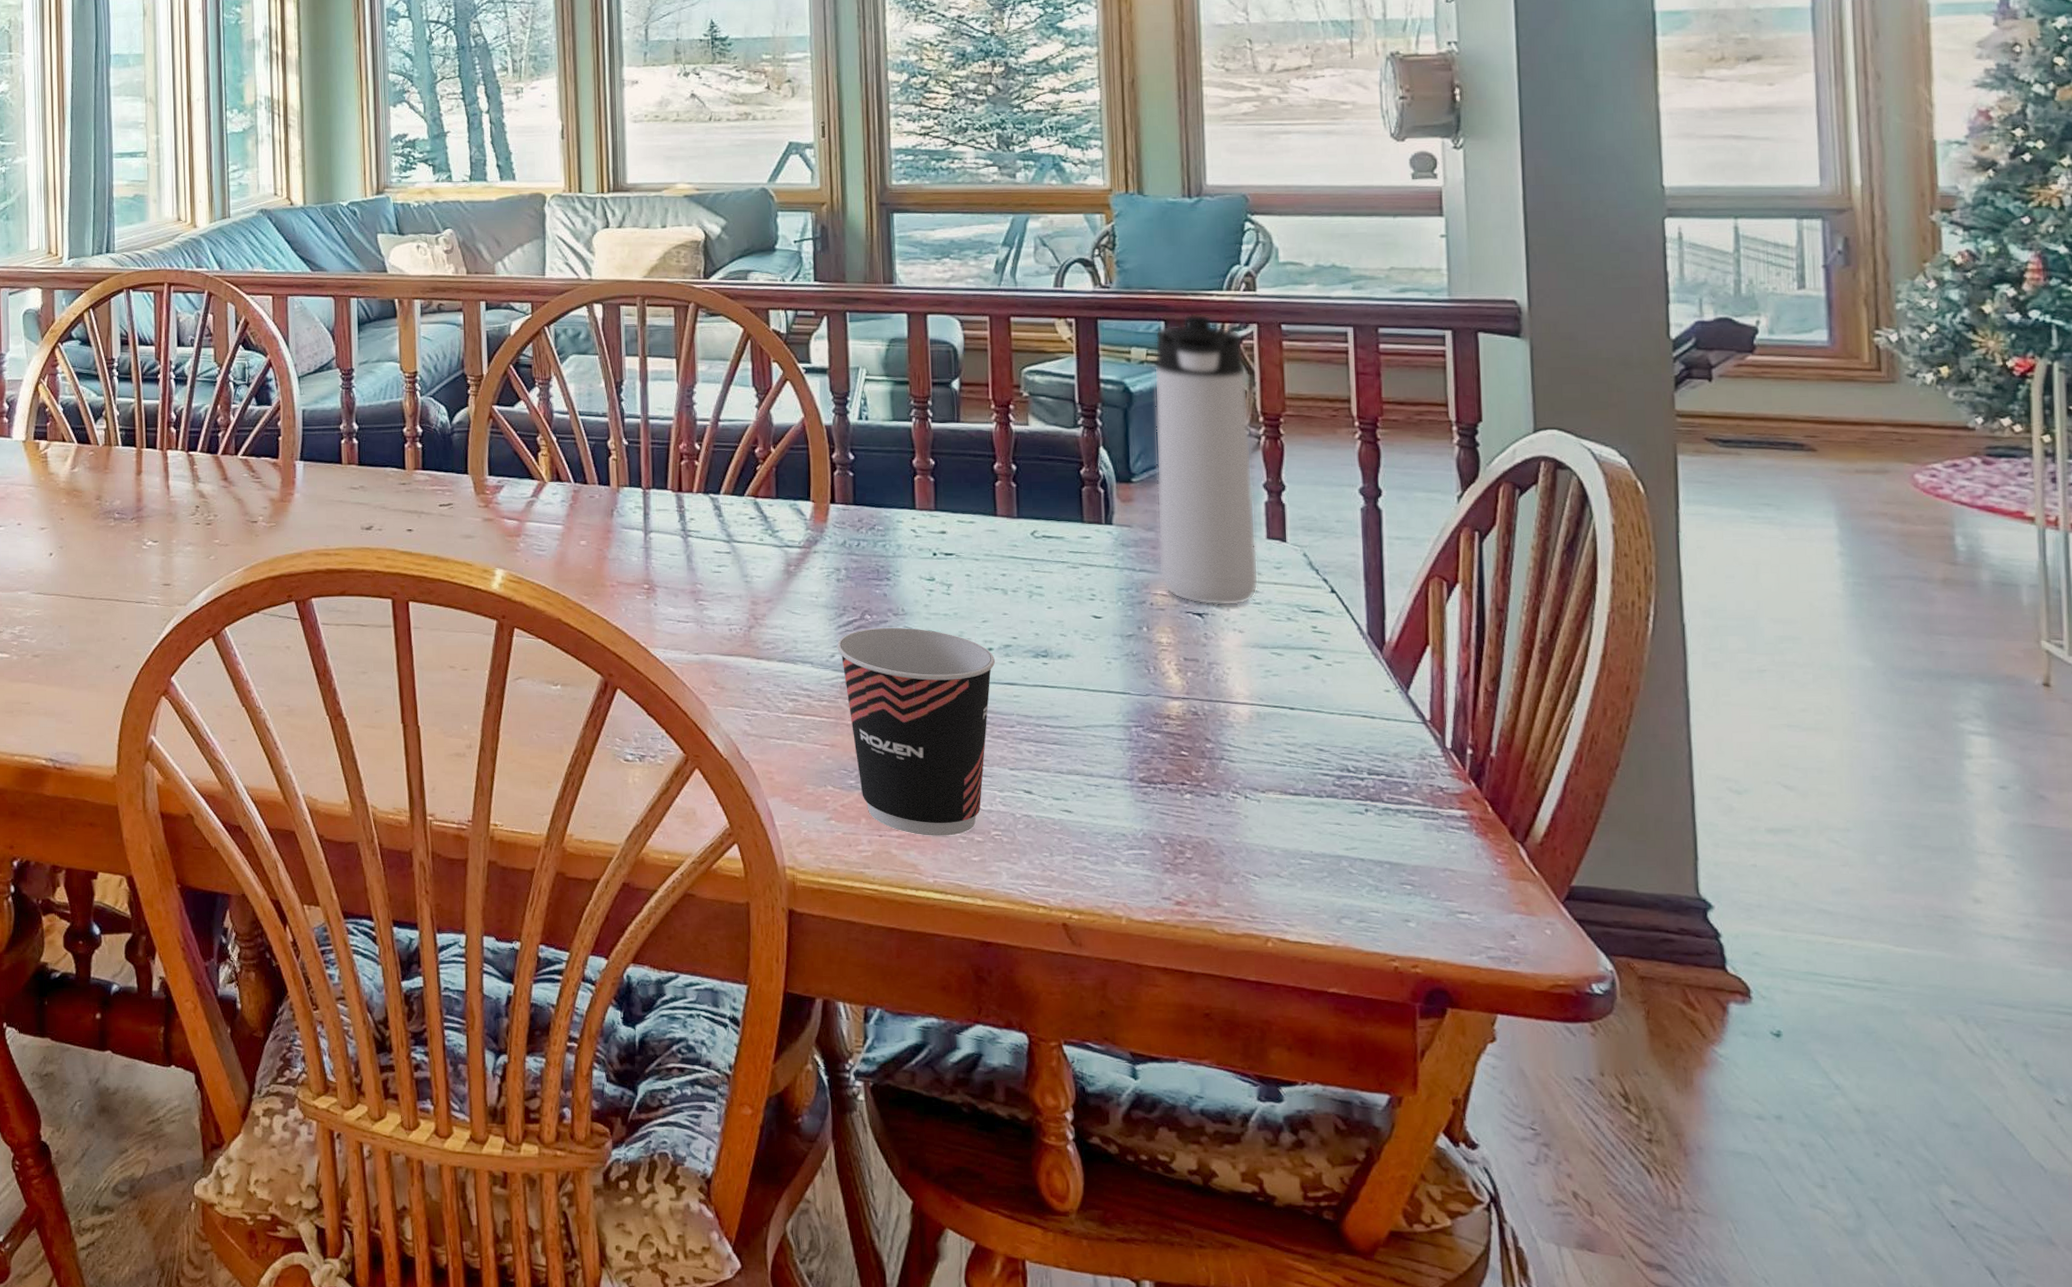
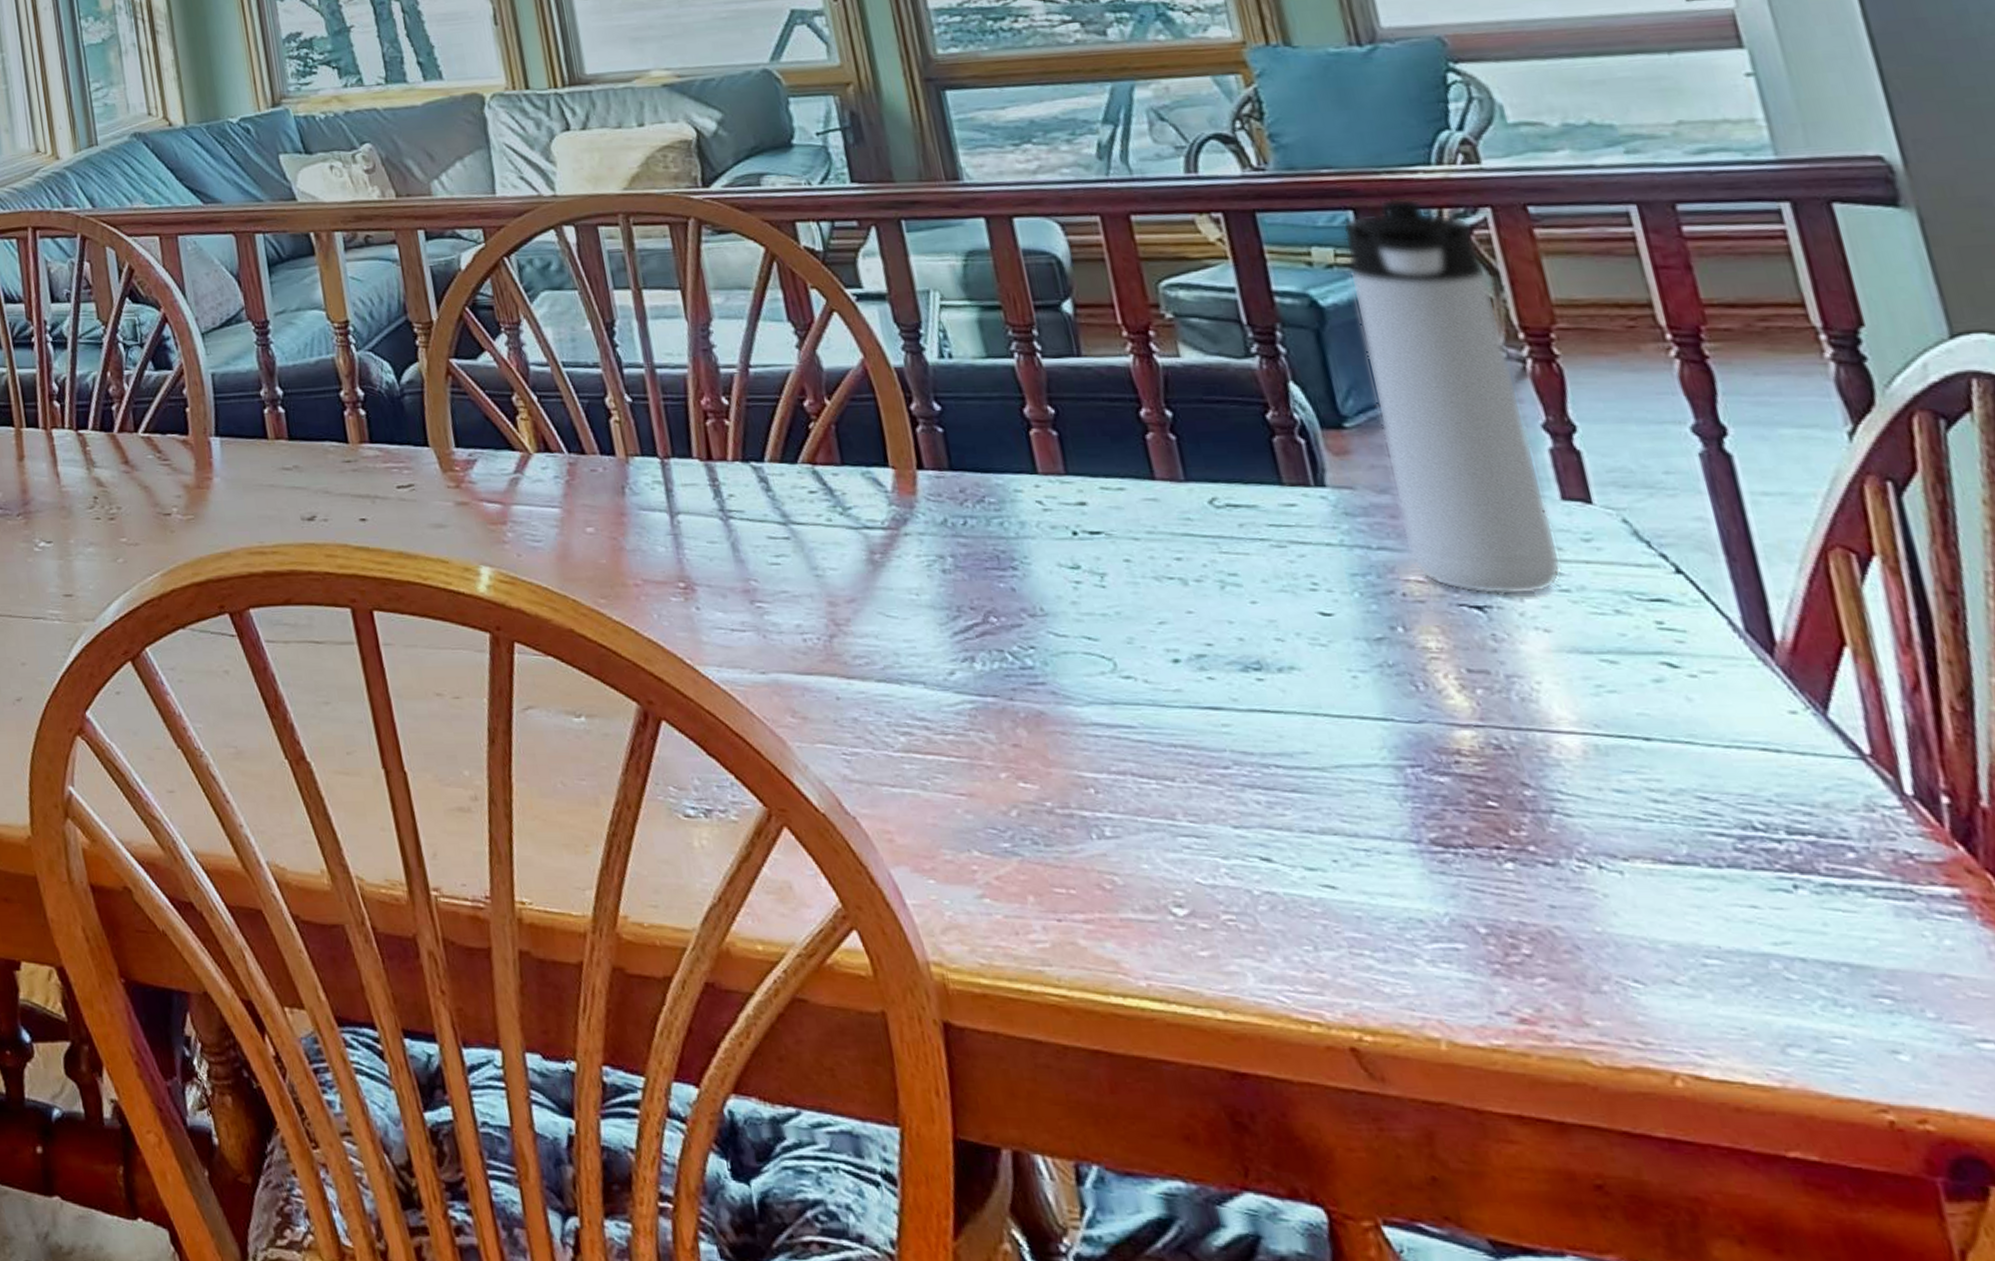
cup: present [837,627,996,836] -> none [955,633,1199,921]

